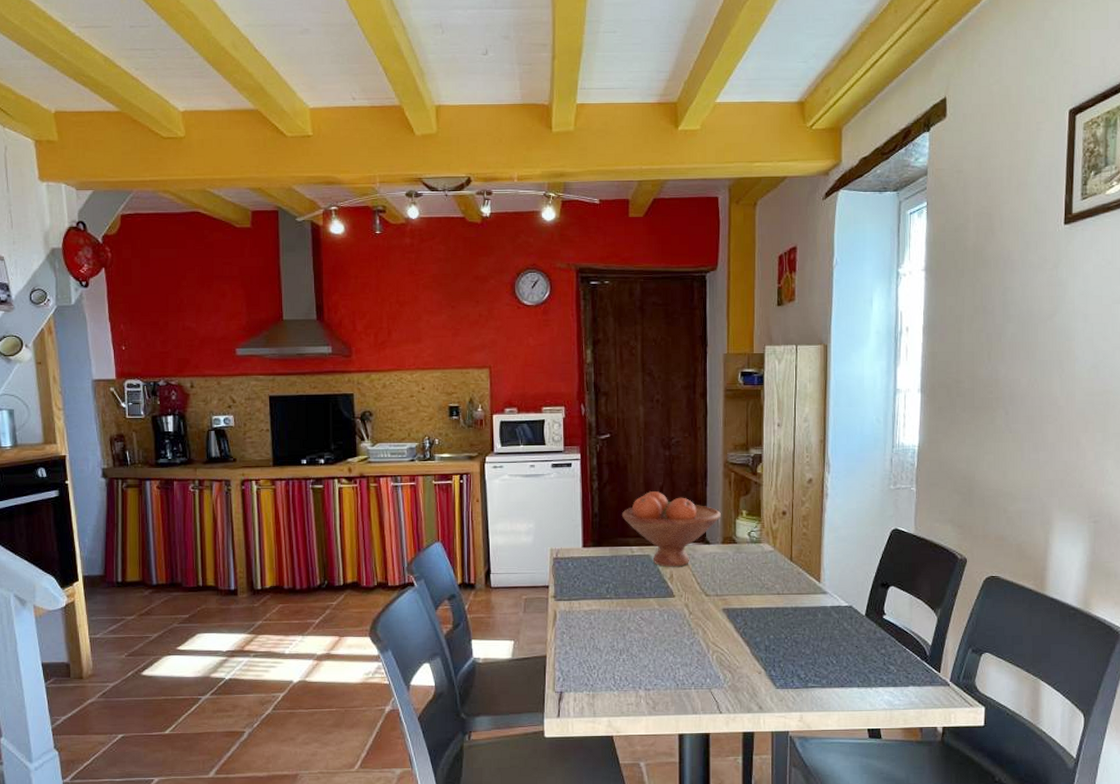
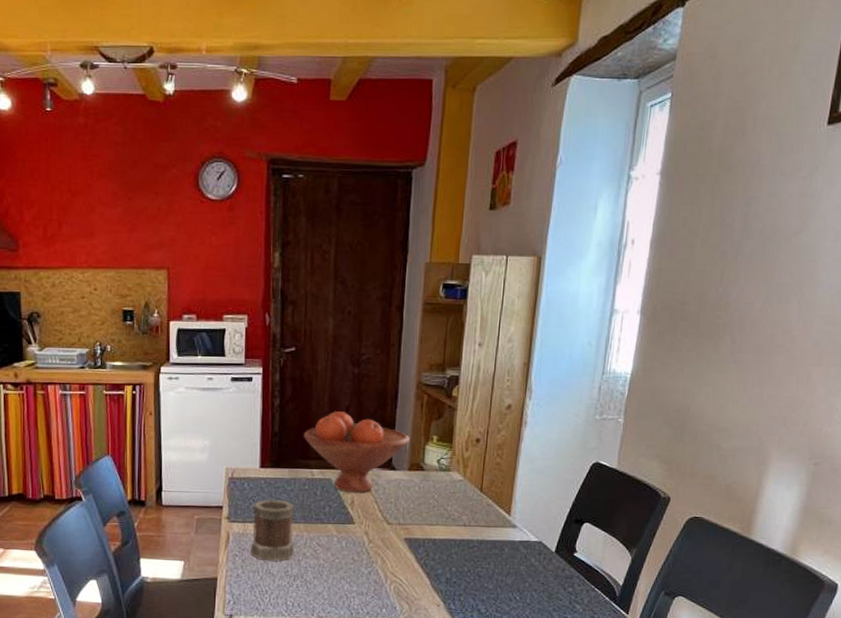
mug: none [577,577,620,636] -> present [251,499,295,561]

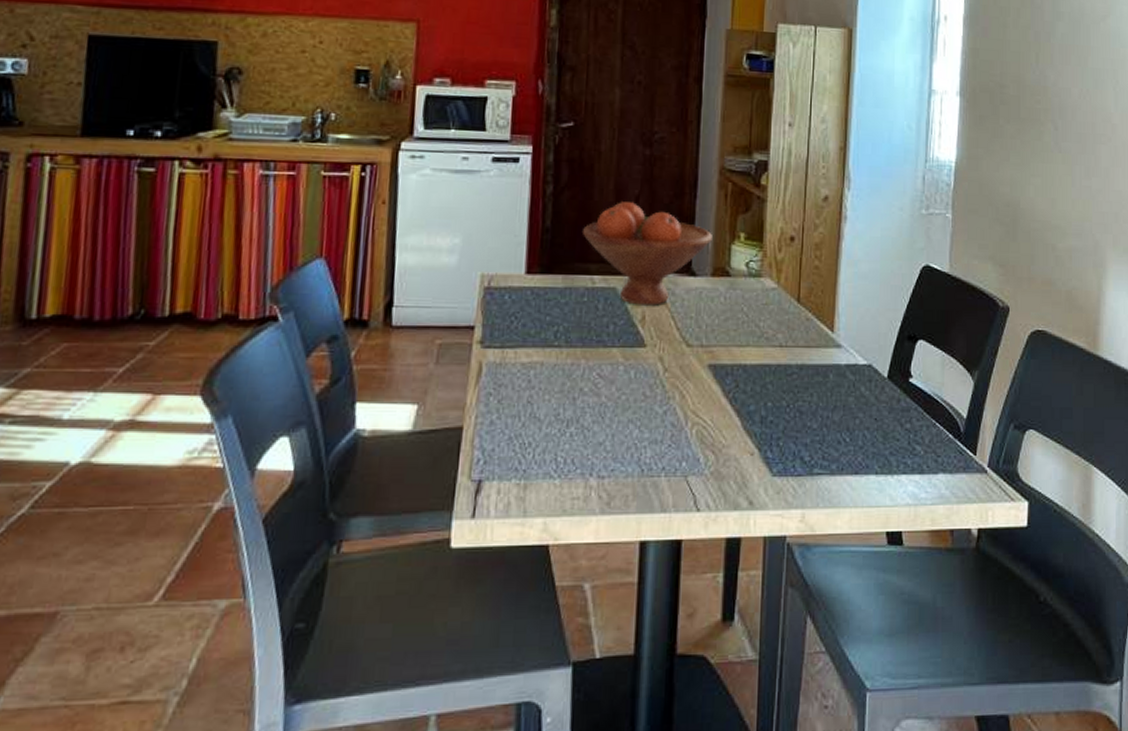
mug: present [251,499,295,561] -> none [510,315,570,400]

